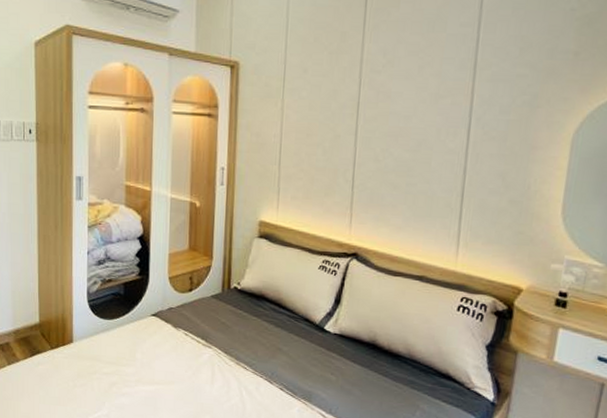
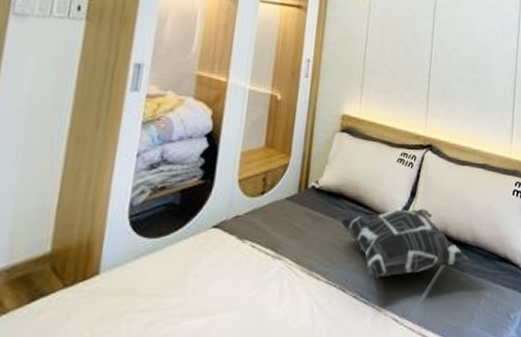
decorative pillow: none [263,314,403,376] -> present [340,209,469,280]

